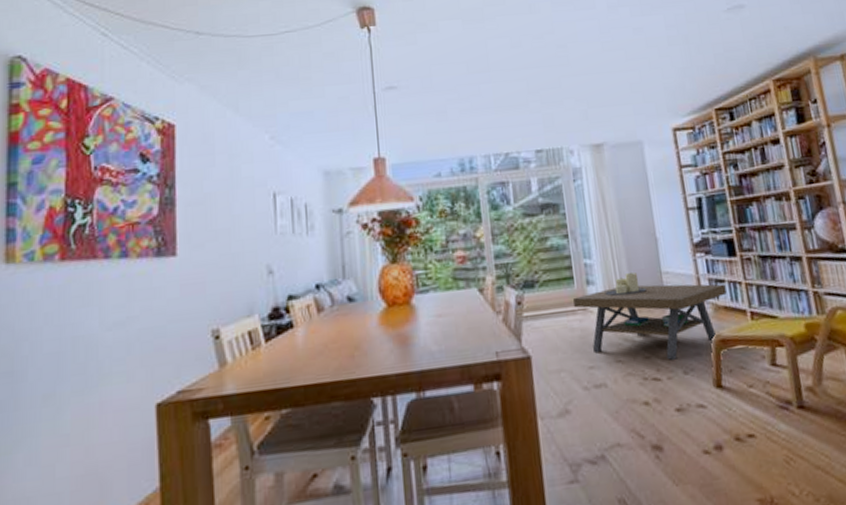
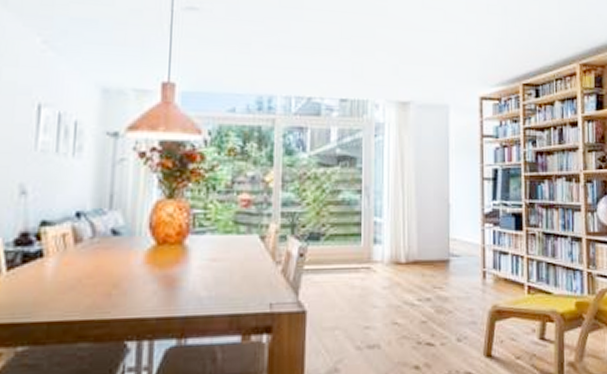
coffee table: present [573,272,727,360] -> none [358,235,508,326]

